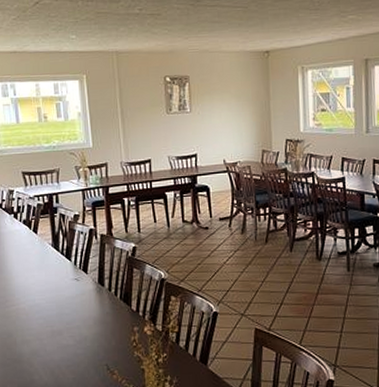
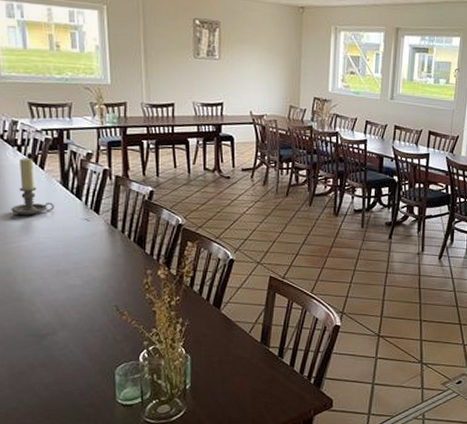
candle holder: none [10,224,47,279] -> present [11,158,54,216]

